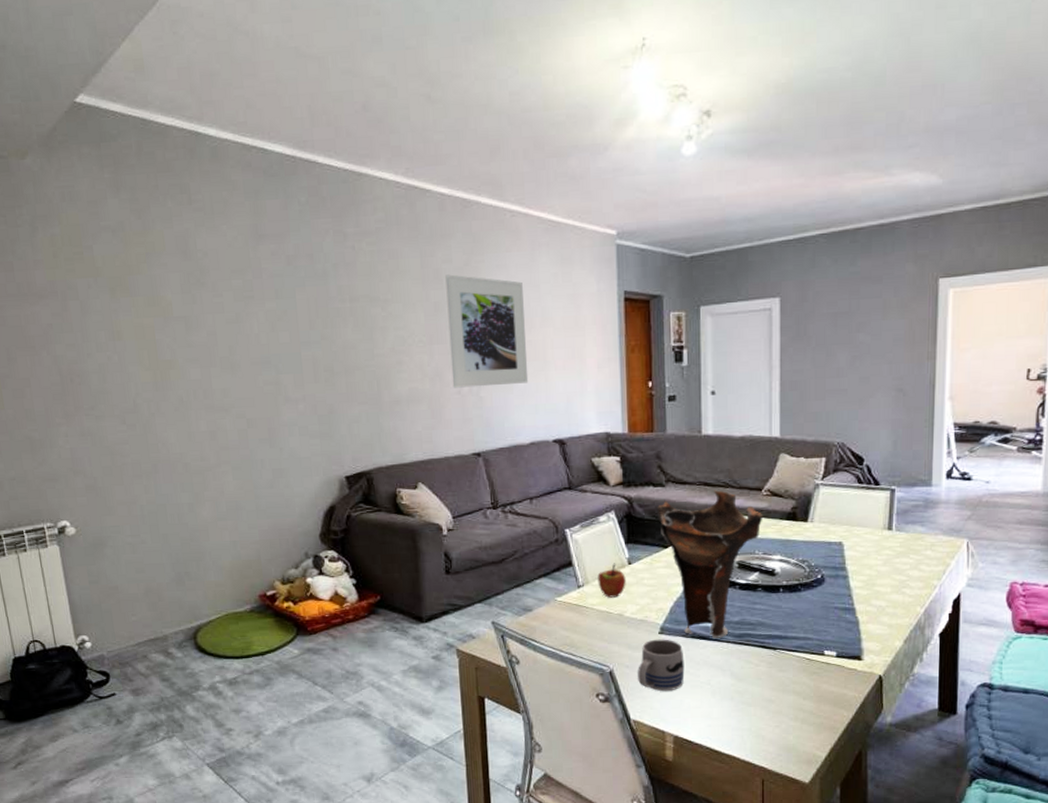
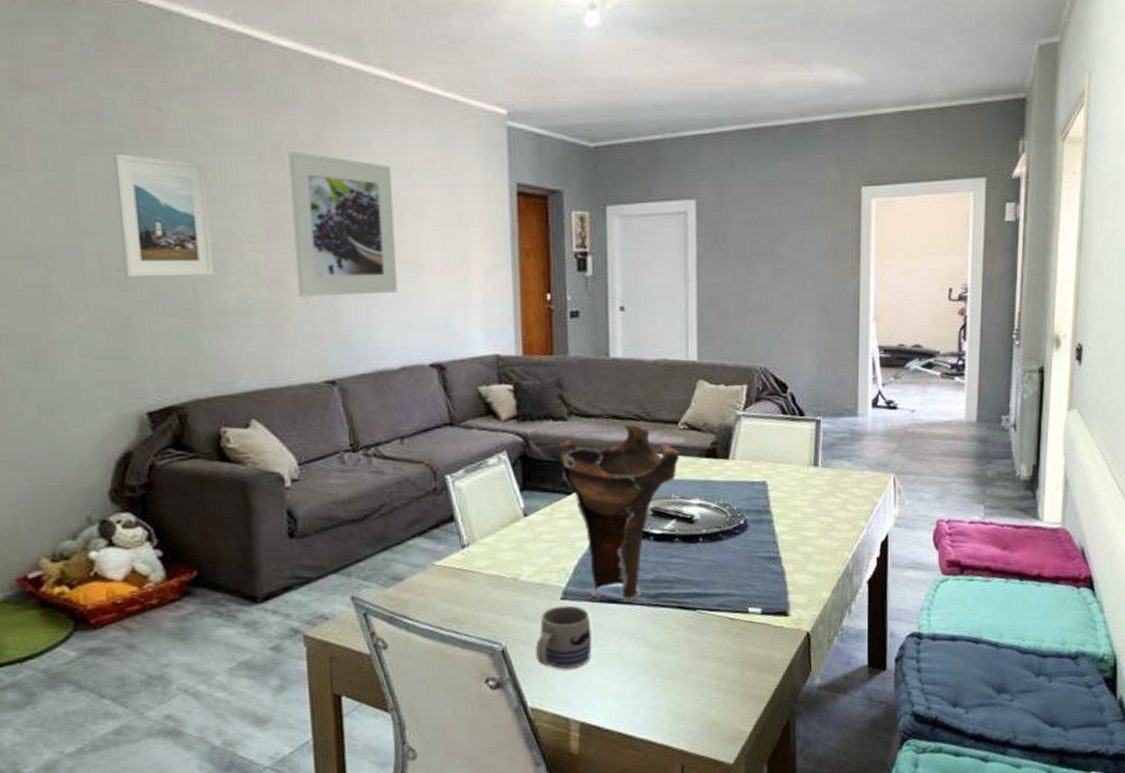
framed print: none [321,283,391,376] -> present [113,153,214,278]
apple: present [597,563,626,598] -> none [486,515,521,559]

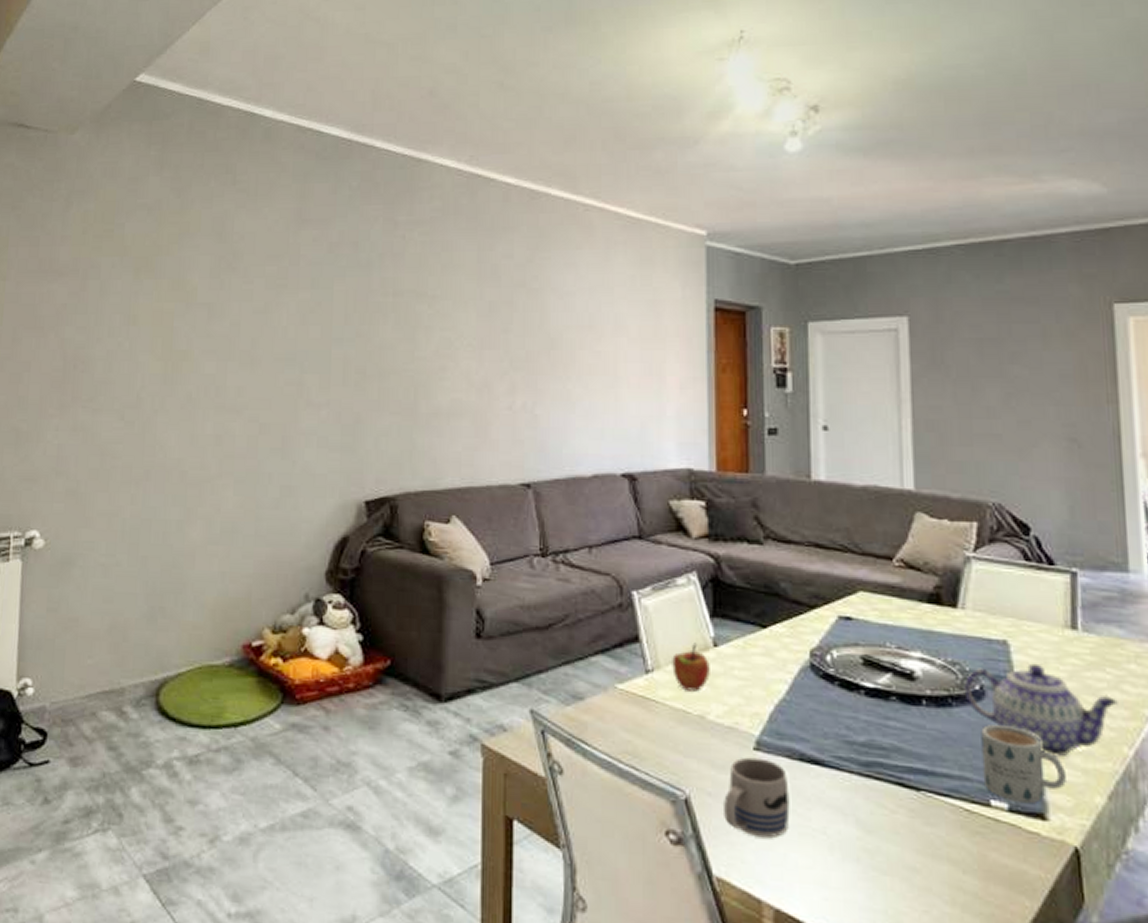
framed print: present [113,153,214,278] -> none [360,274,434,380]
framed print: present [288,151,399,297] -> none [503,271,595,403]
apple: none [486,515,521,559] -> present [672,642,710,692]
vase: present [557,424,680,601] -> none [752,554,896,765]
teapot: none [732,497,843,568] -> present [964,663,1118,758]
mug: none [743,548,803,606] -> present [981,724,1066,803]

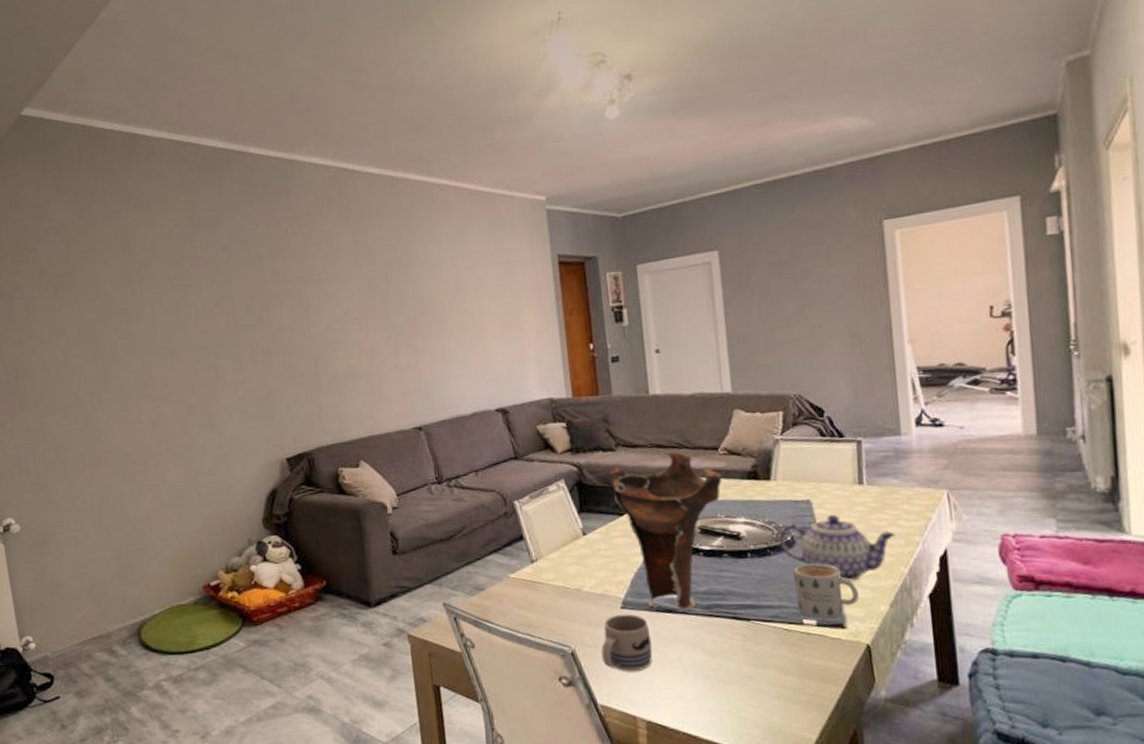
apple: present [672,642,710,692] -> none [551,534,582,572]
vase: none [752,554,896,765] -> present [608,452,723,611]

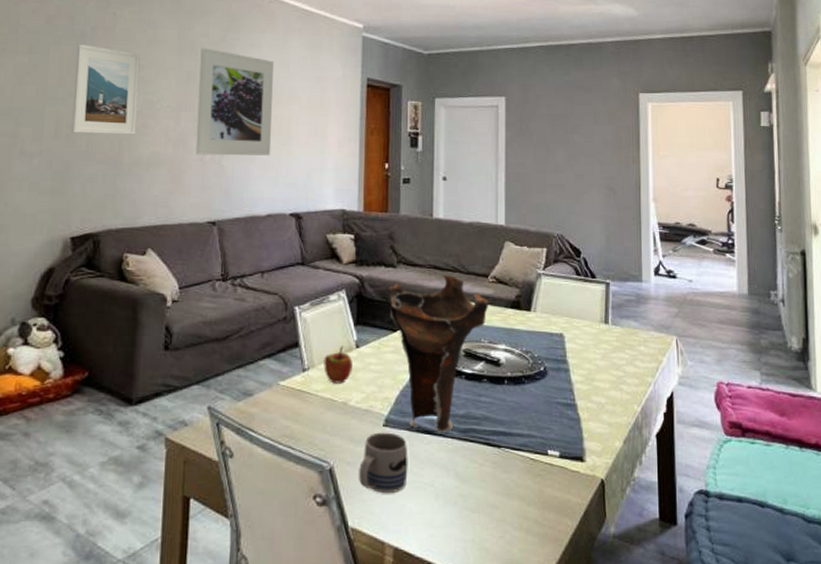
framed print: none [256,267,328,358] -> present [71,44,140,135]
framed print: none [377,250,467,363] -> present [195,47,274,156]
apple: none [551,534,582,572] -> present [323,345,353,384]
teapot: present [778,514,896,582] -> none [533,349,632,416]
mug: present [793,563,859,618] -> none [543,394,597,450]

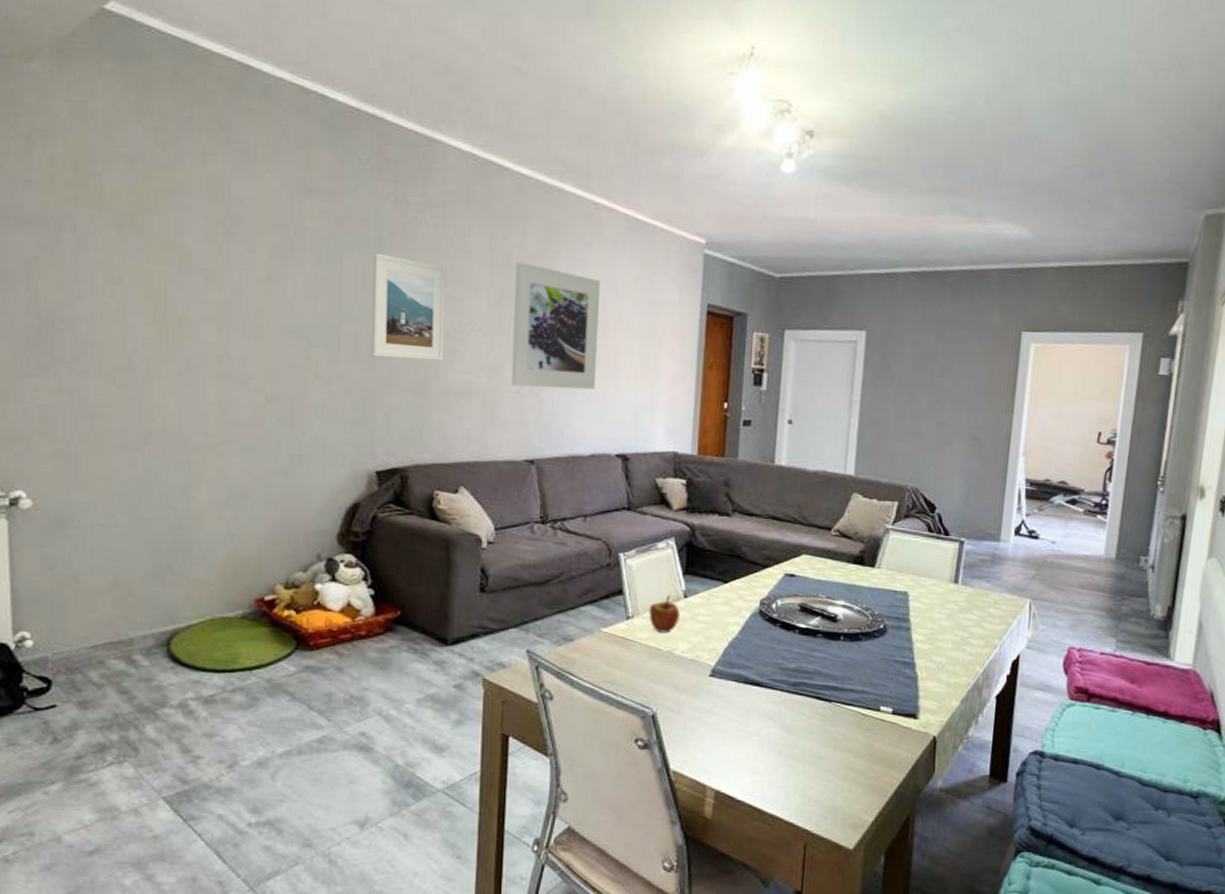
mug: present [359,432,408,494] -> none [682,682,735,741]
vase: present [387,274,489,433] -> none [719,525,831,686]

